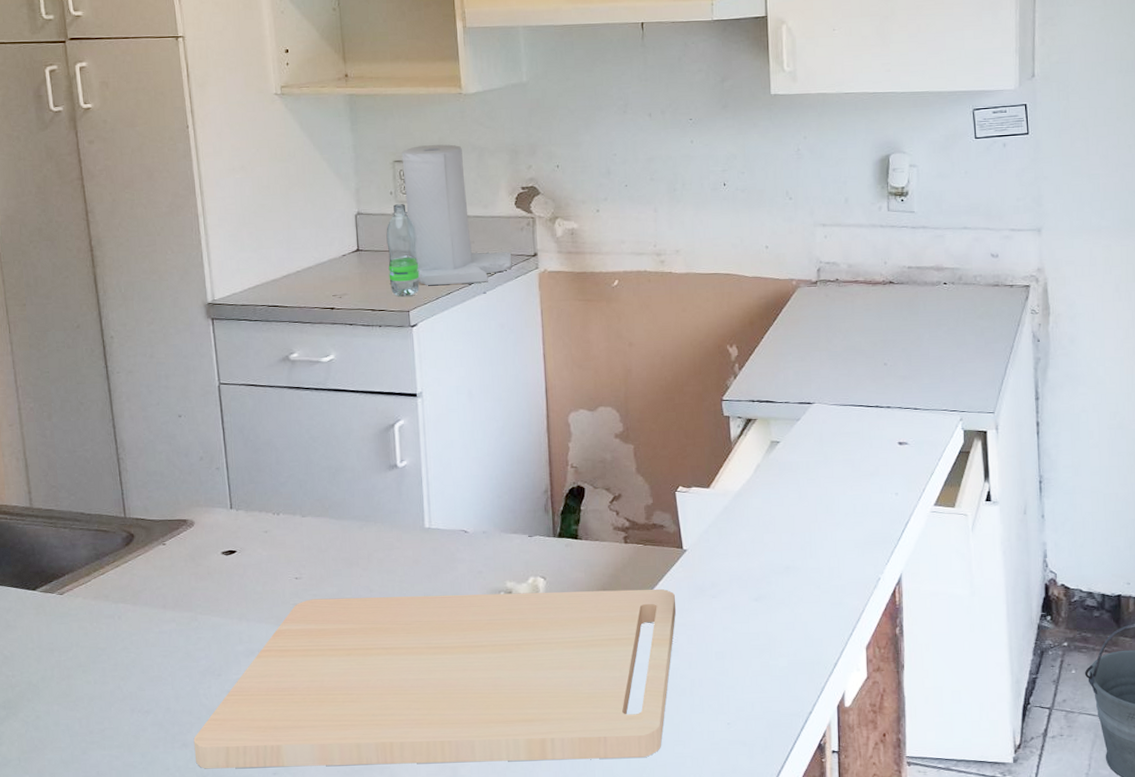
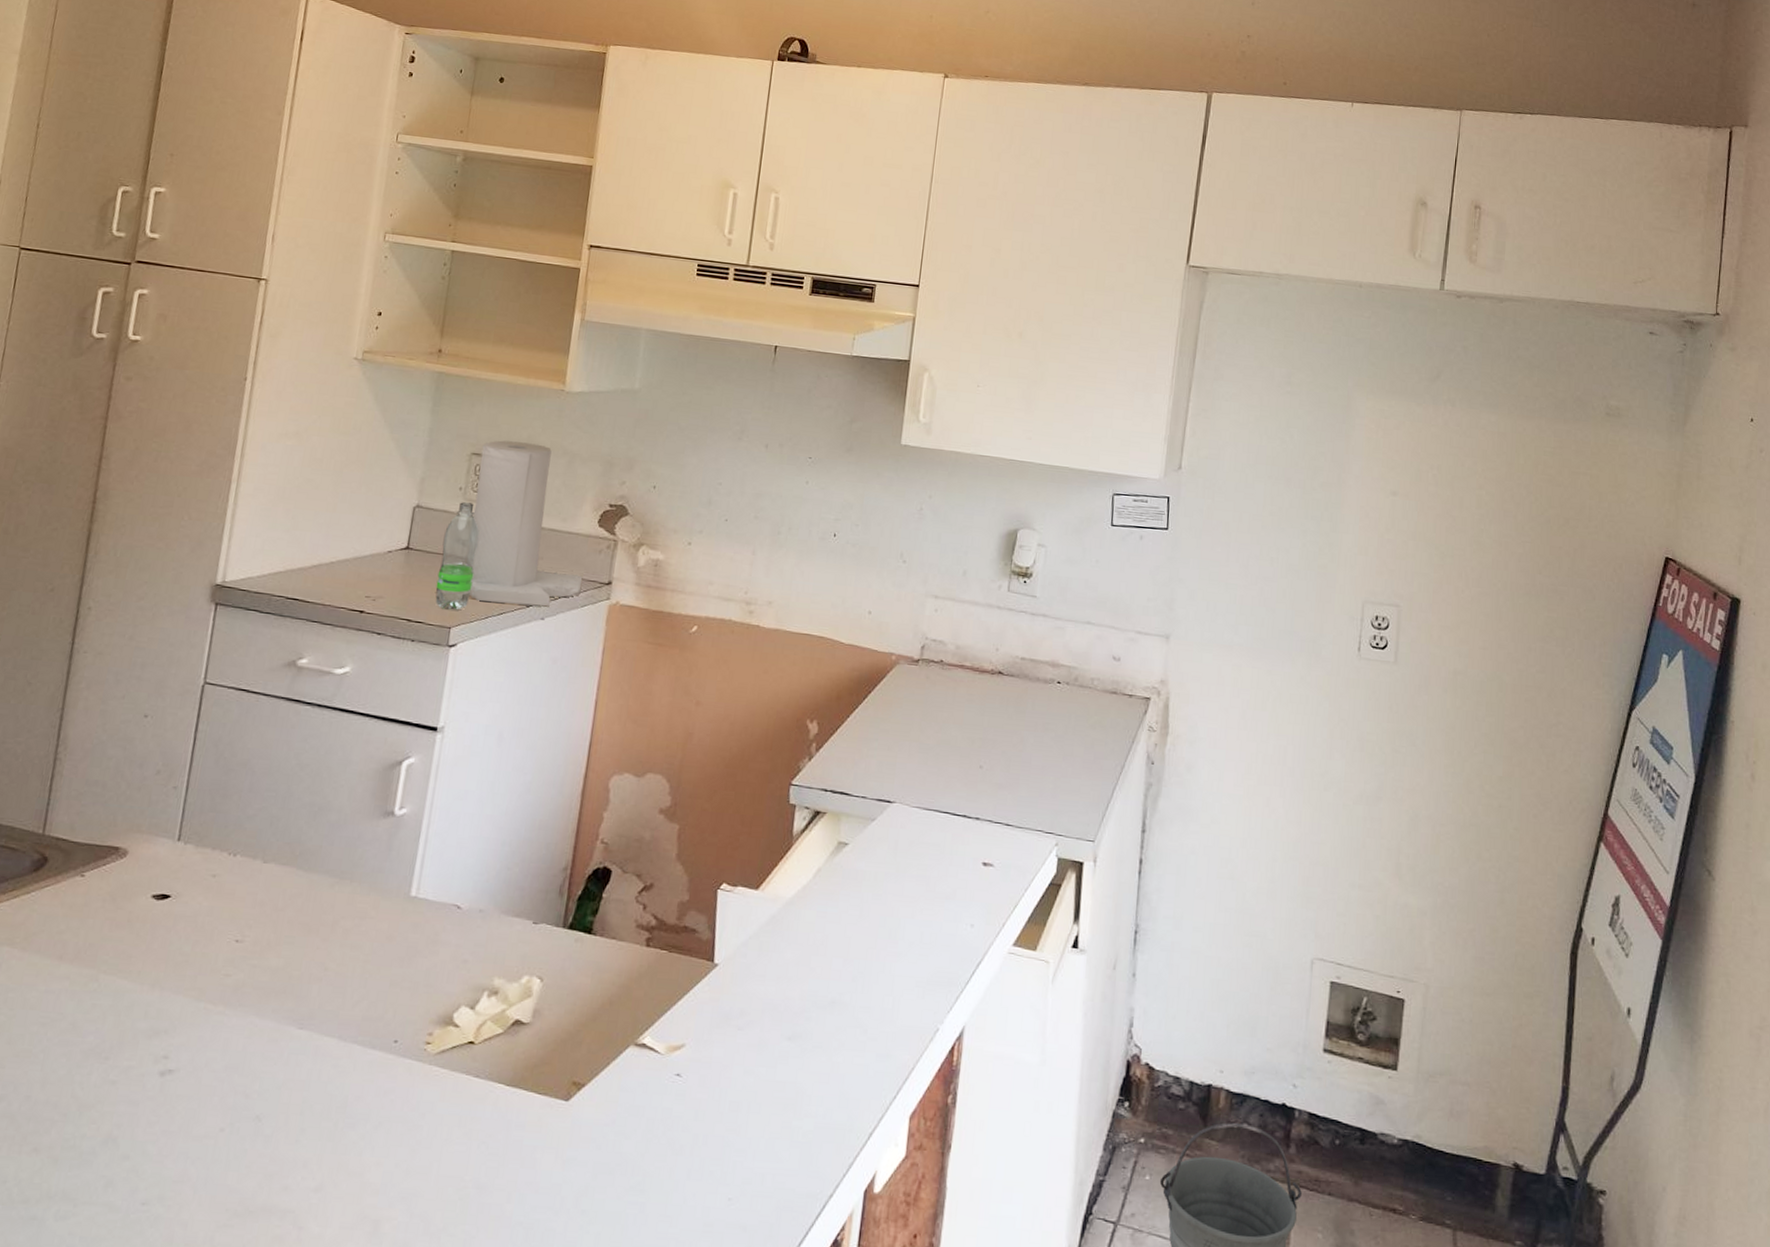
cutting board: present [193,588,676,769] -> none [44,970,694,1234]

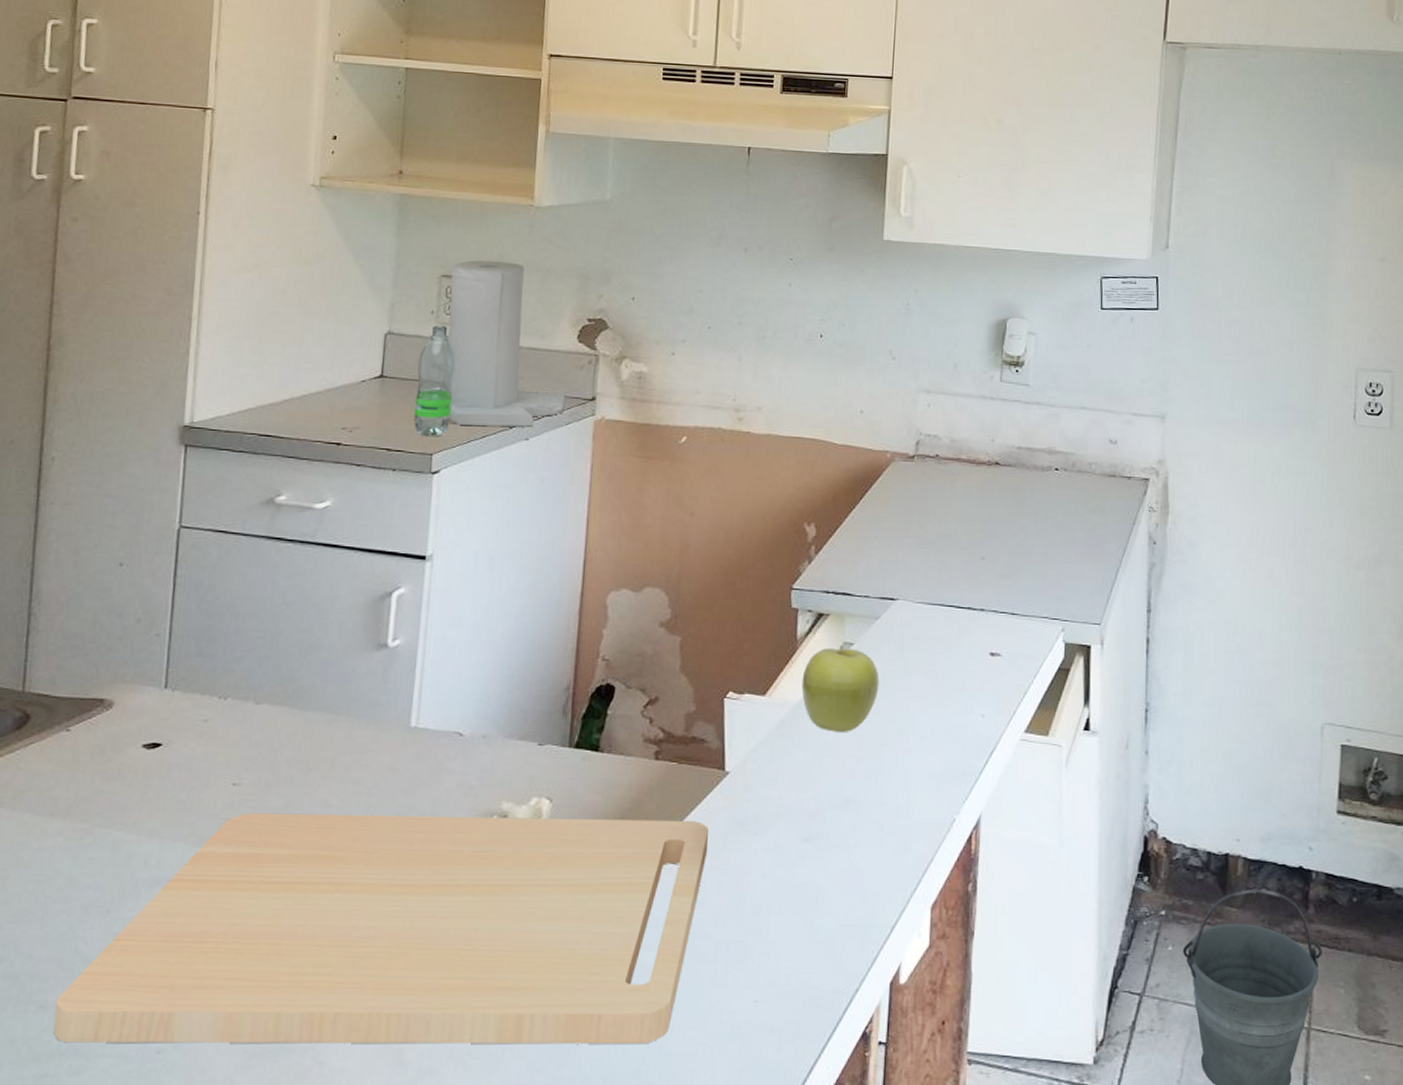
cutting board: none [44,970,694,1234] -> present [53,813,708,1044]
fruit: none [794,844,872,933] -> present [801,644,880,732]

